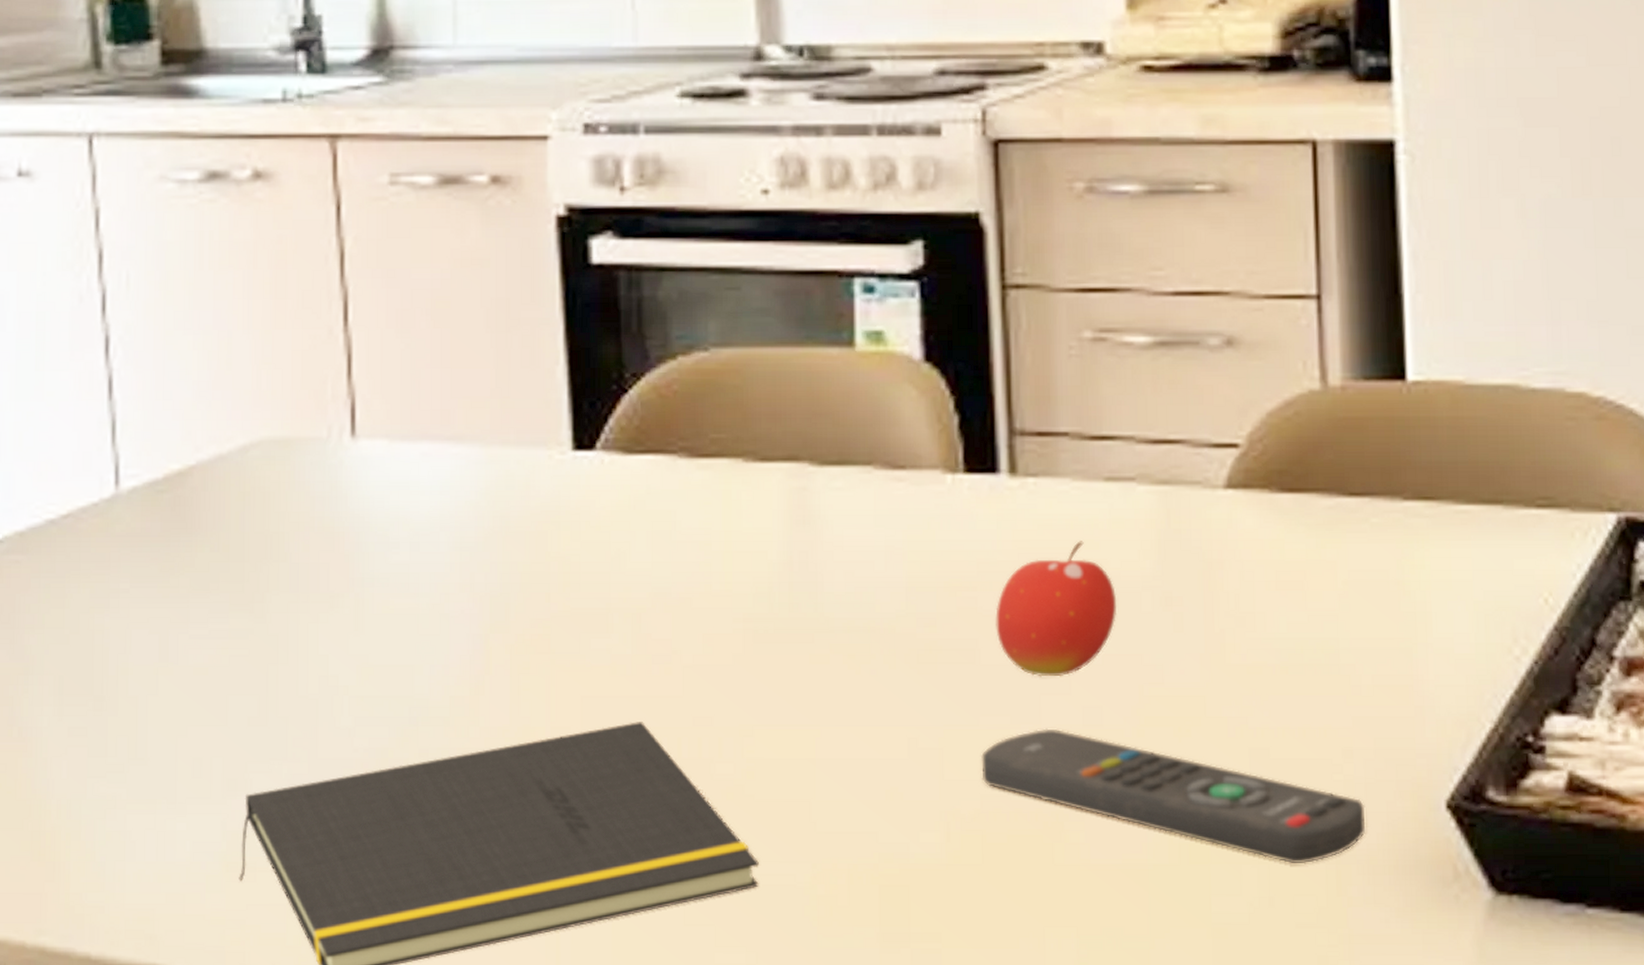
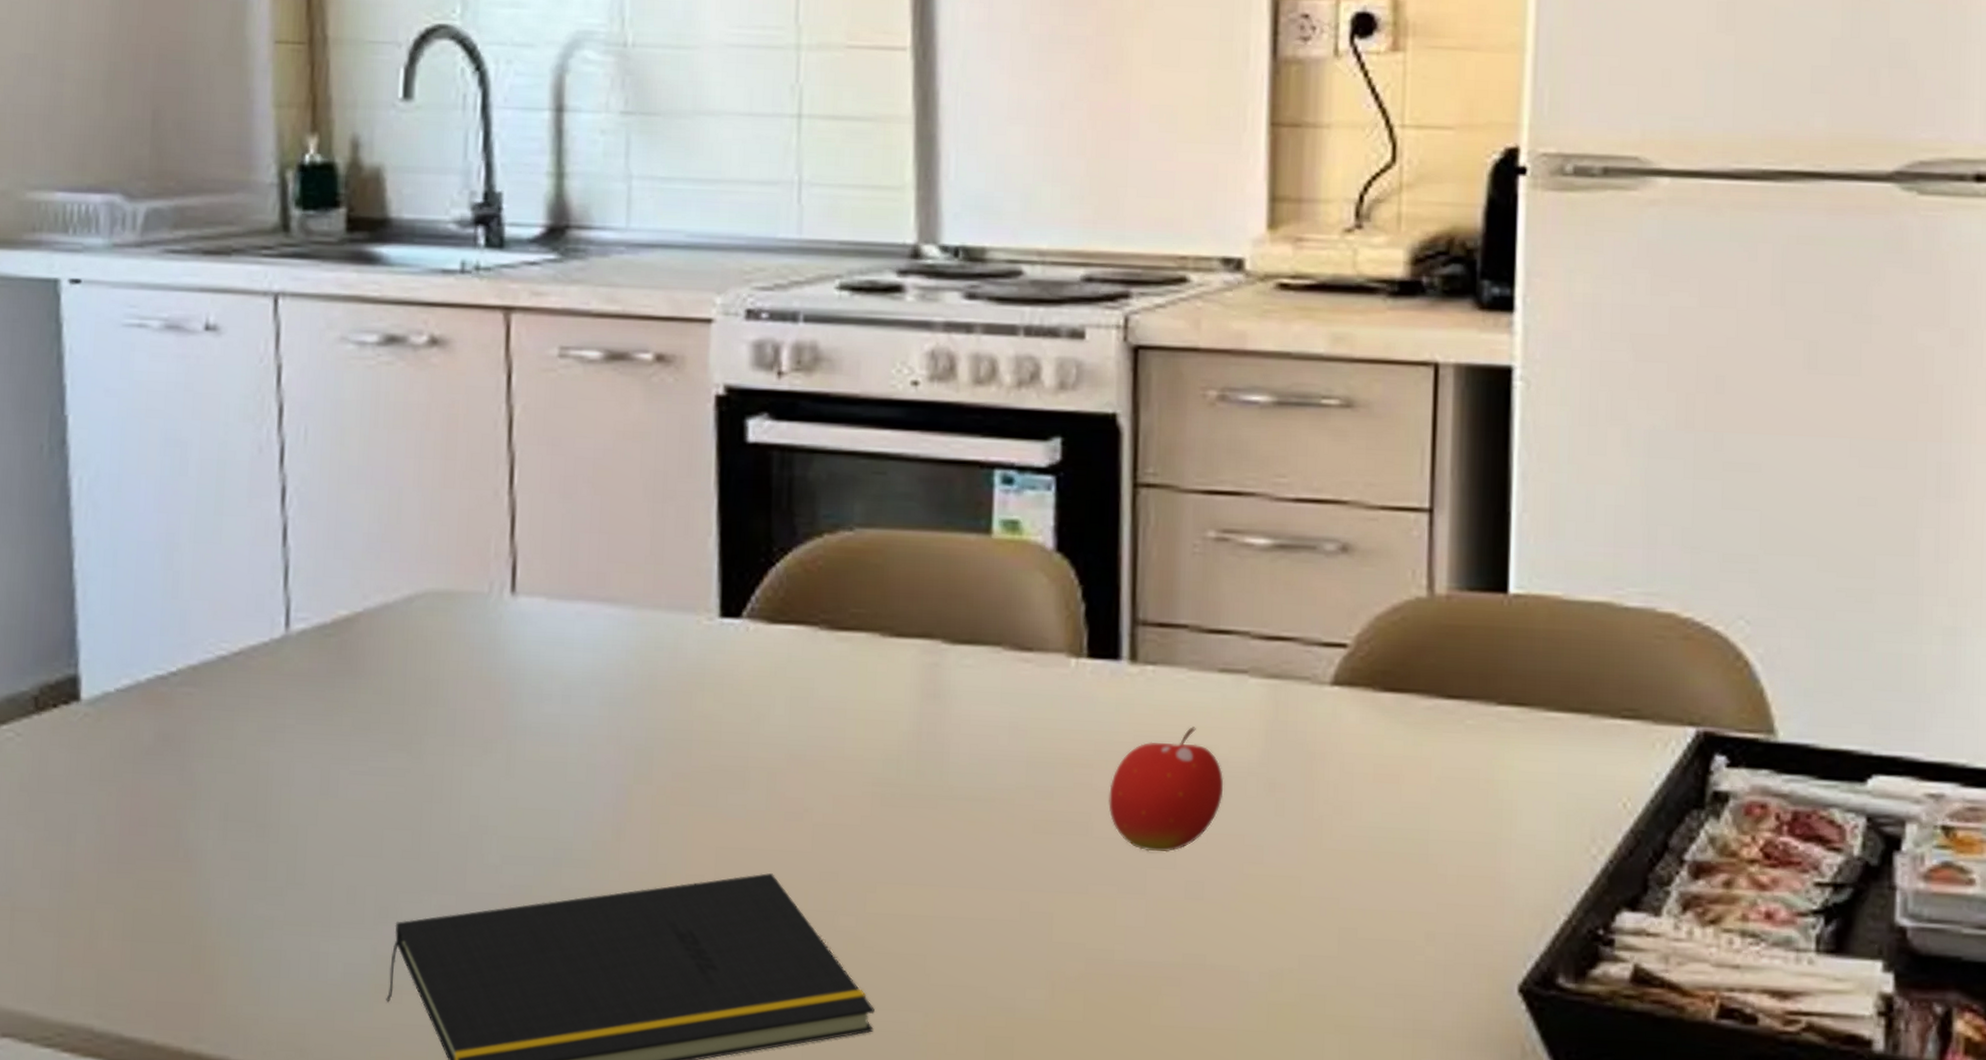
remote control: present [981,728,1366,864] -> none [1087,899,1443,1037]

